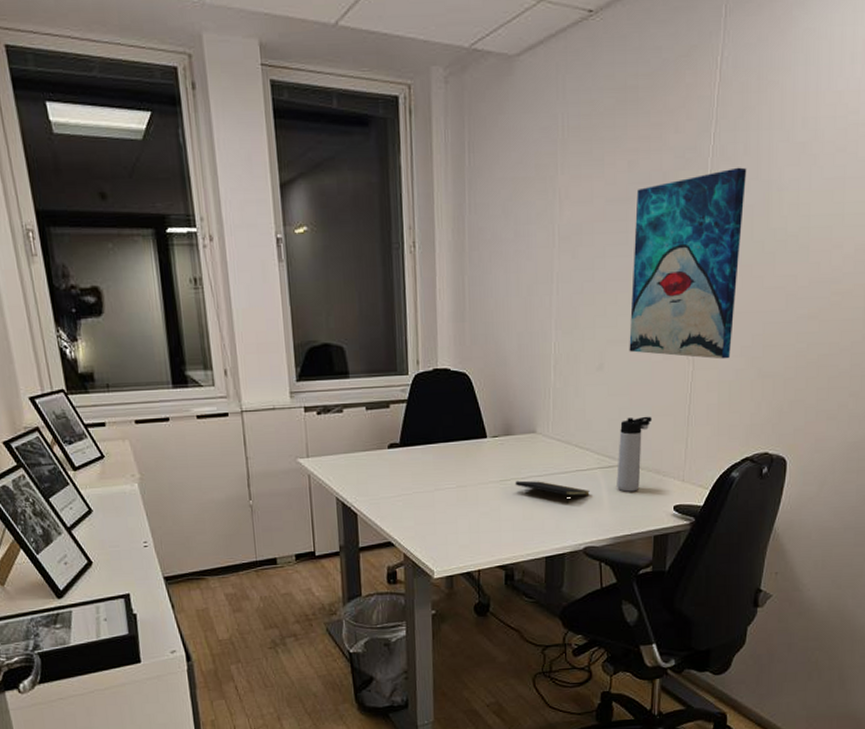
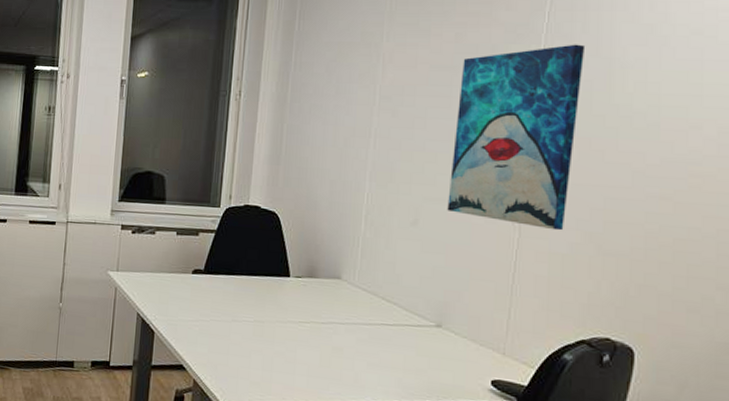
notepad: present [515,480,590,504] -> none [314,324,395,358]
thermos bottle: present [617,416,652,492] -> none [425,278,469,357]

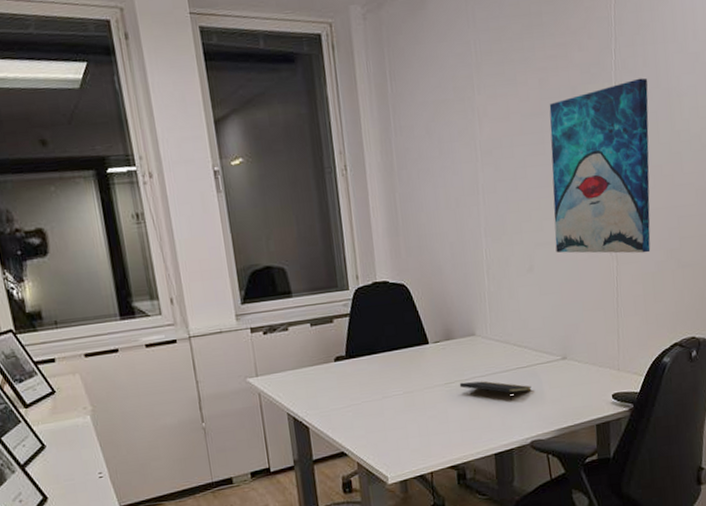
notepad: none [314,324,395,358] -> present [459,381,532,401]

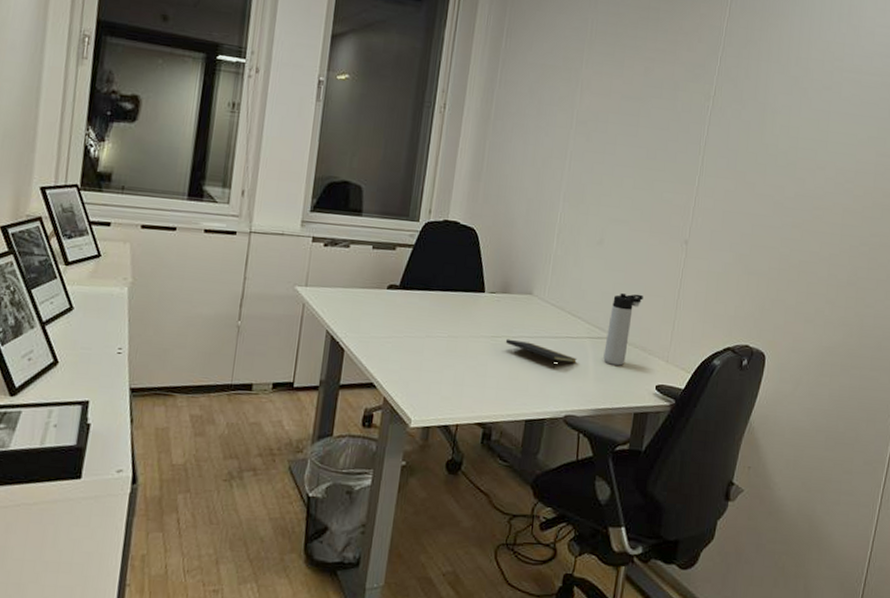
wall art: present [549,78,651,254] -> none [629,87,747,252]
thermos bottle: none [554,311,583,385] -> present [603,293,643,366]

